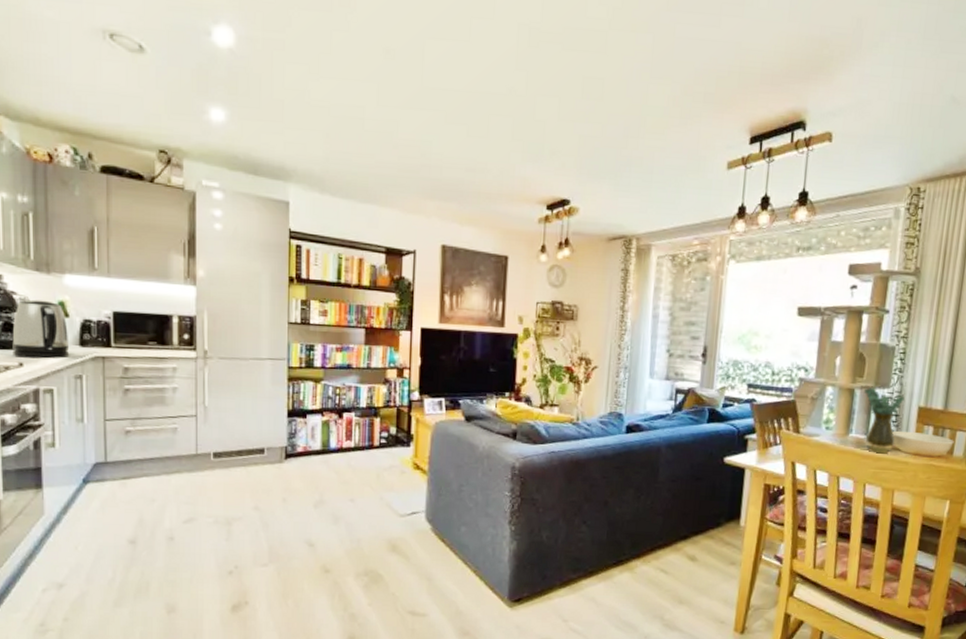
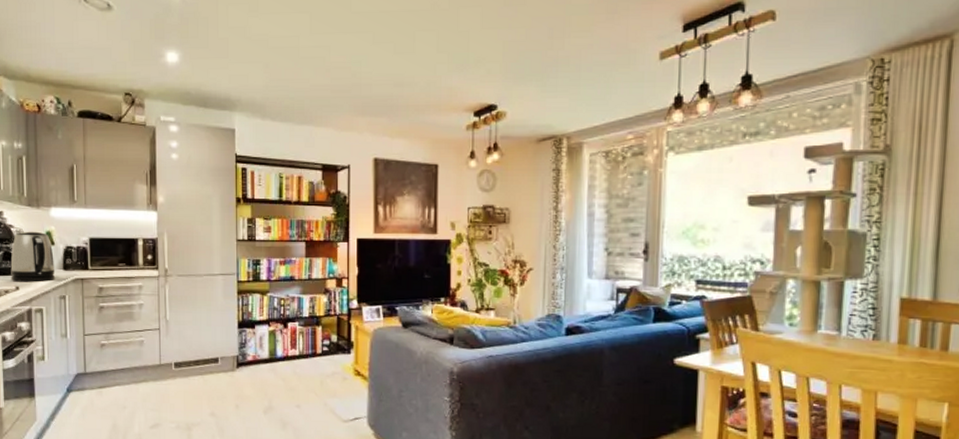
vase: present [864,384,905,455] -> none [833,276,882,353]
bowl: present [892,430,954,458] -> none [870,325,949,355]

